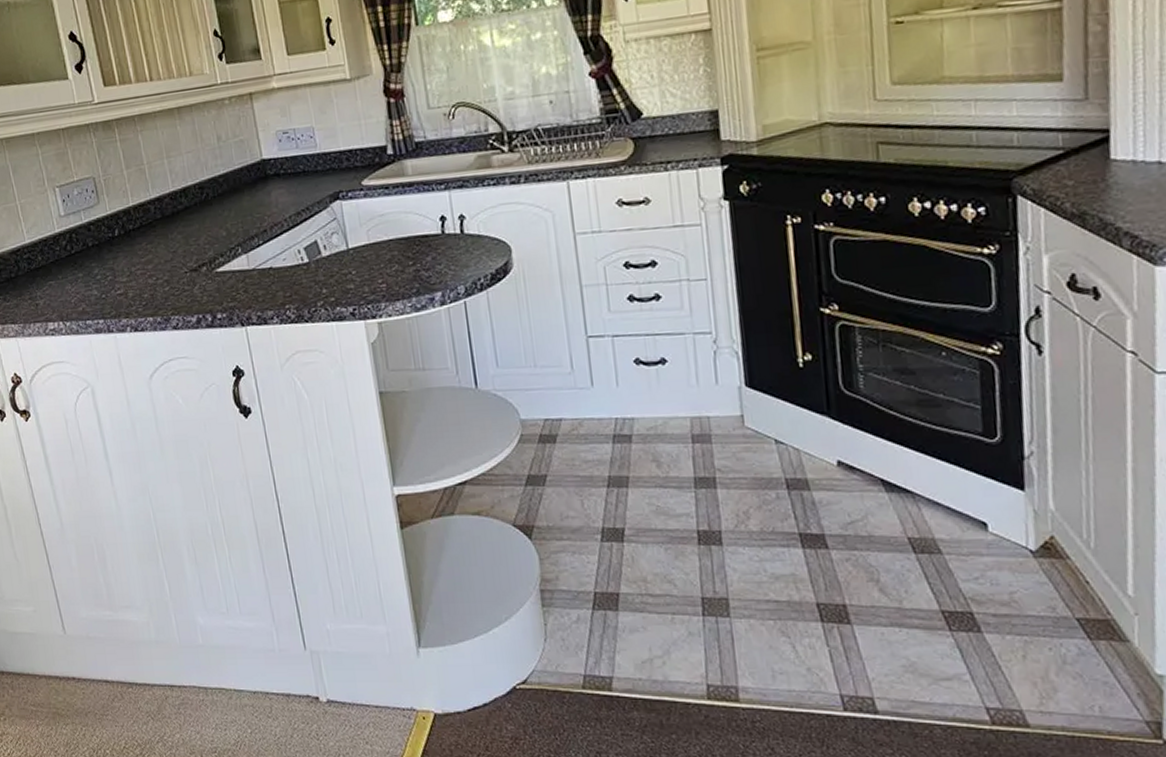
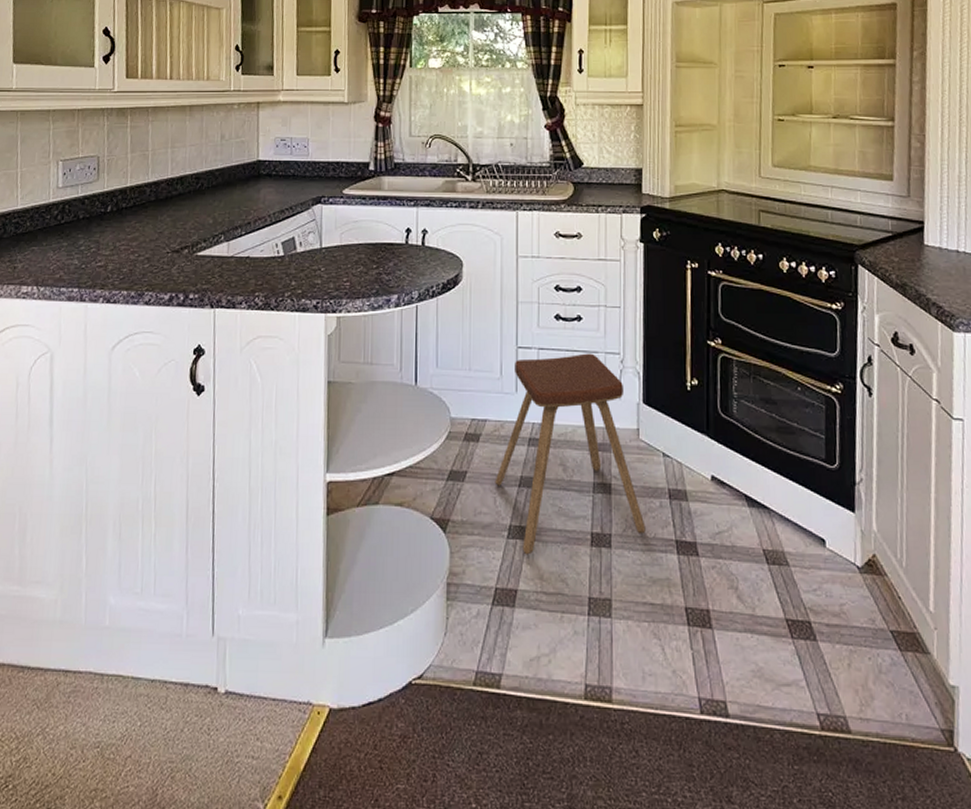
music stool: none [579,335,762,558] -> present [495,353,646,555]

